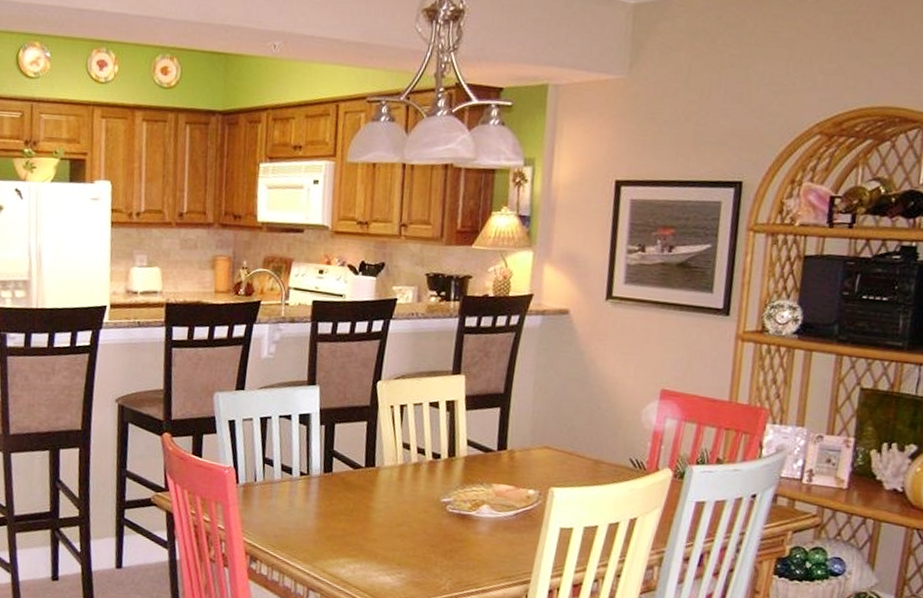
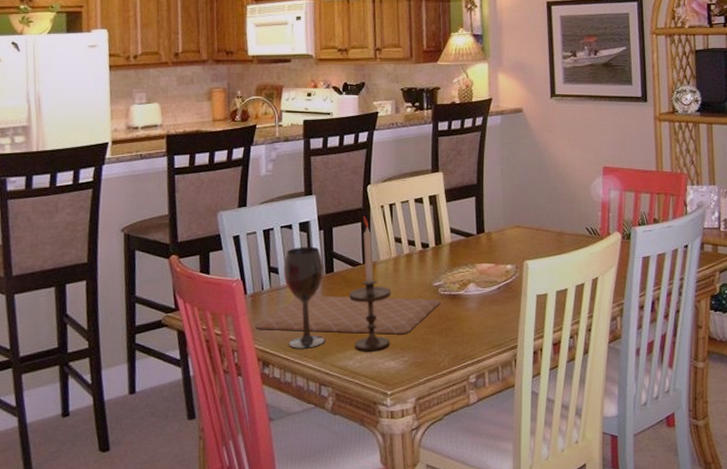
placemat: none [244,494,448,550] -> present [254,296,441,335]
wine glass: none [278,440,322,550] -> present [283,246,326,349]
candlestick: none [347,415,394,564] -> present [349,216,391,352]

